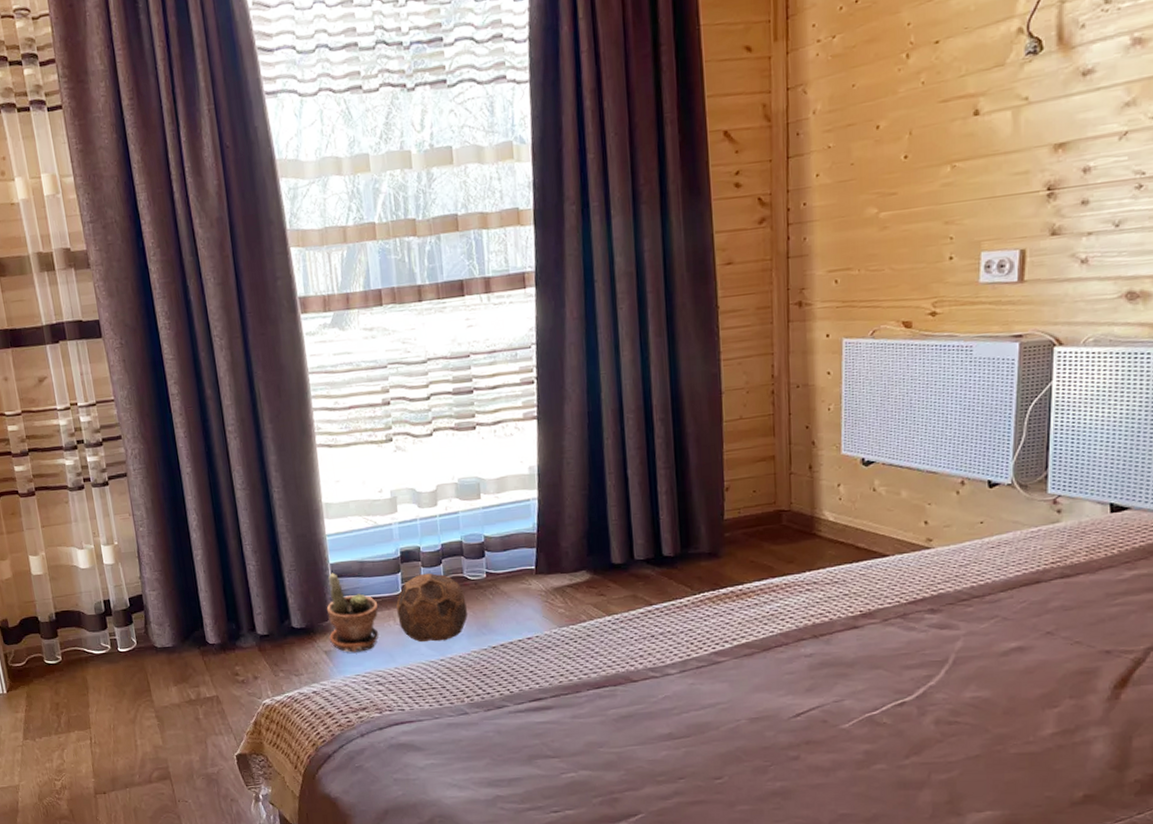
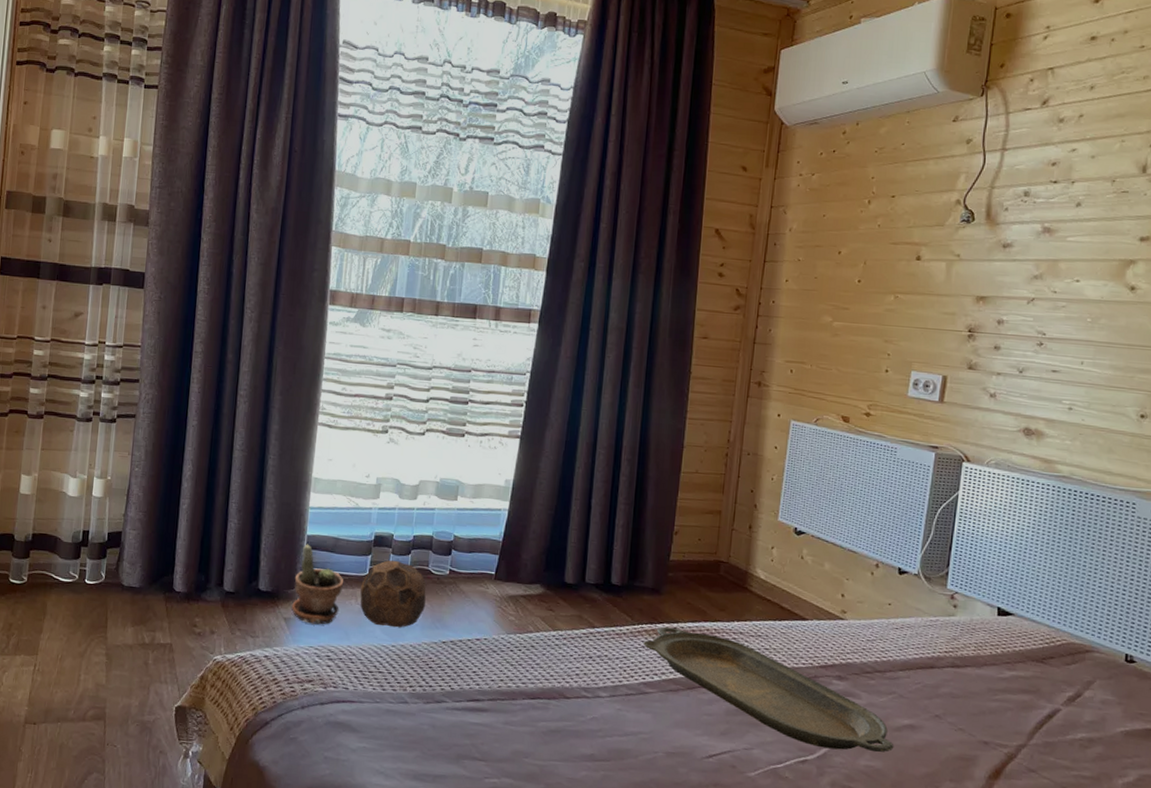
serving tray: none [708,589,1002,687] -> present [643,626,894,752]

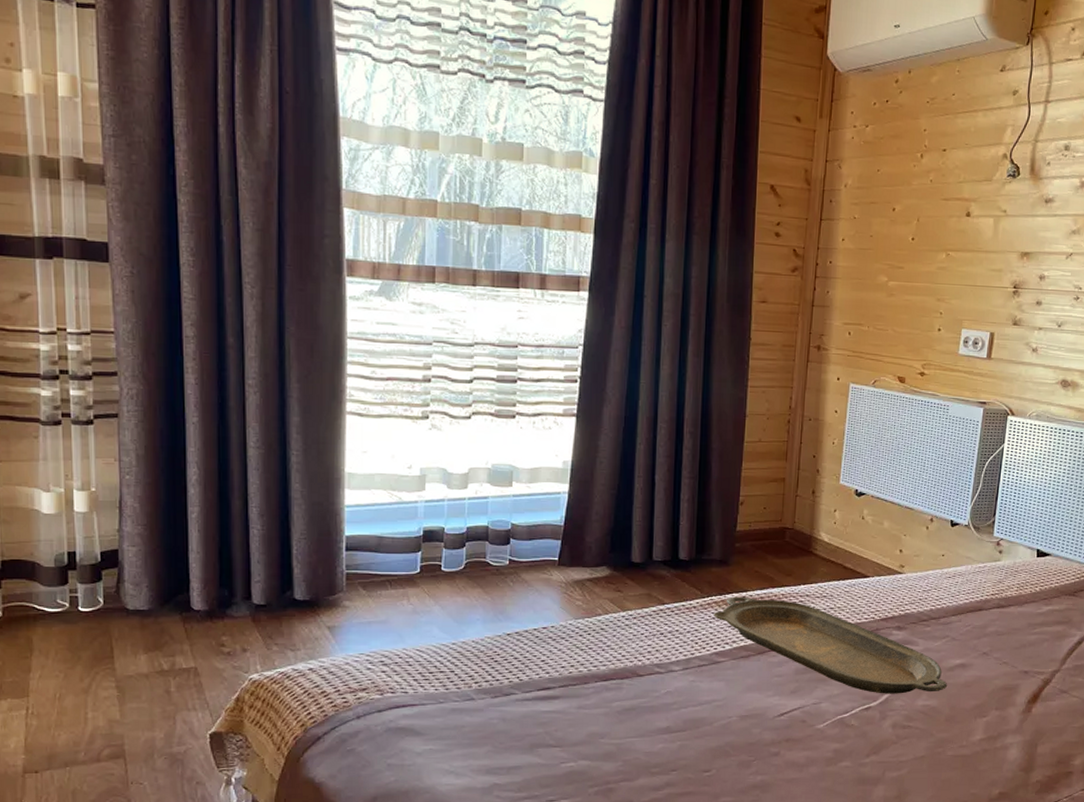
potted plant: present [292,544,344,625] -> none [335,545,393,630]
soccer ball: present [360,560,427,628] -> none [412,554,485,625]

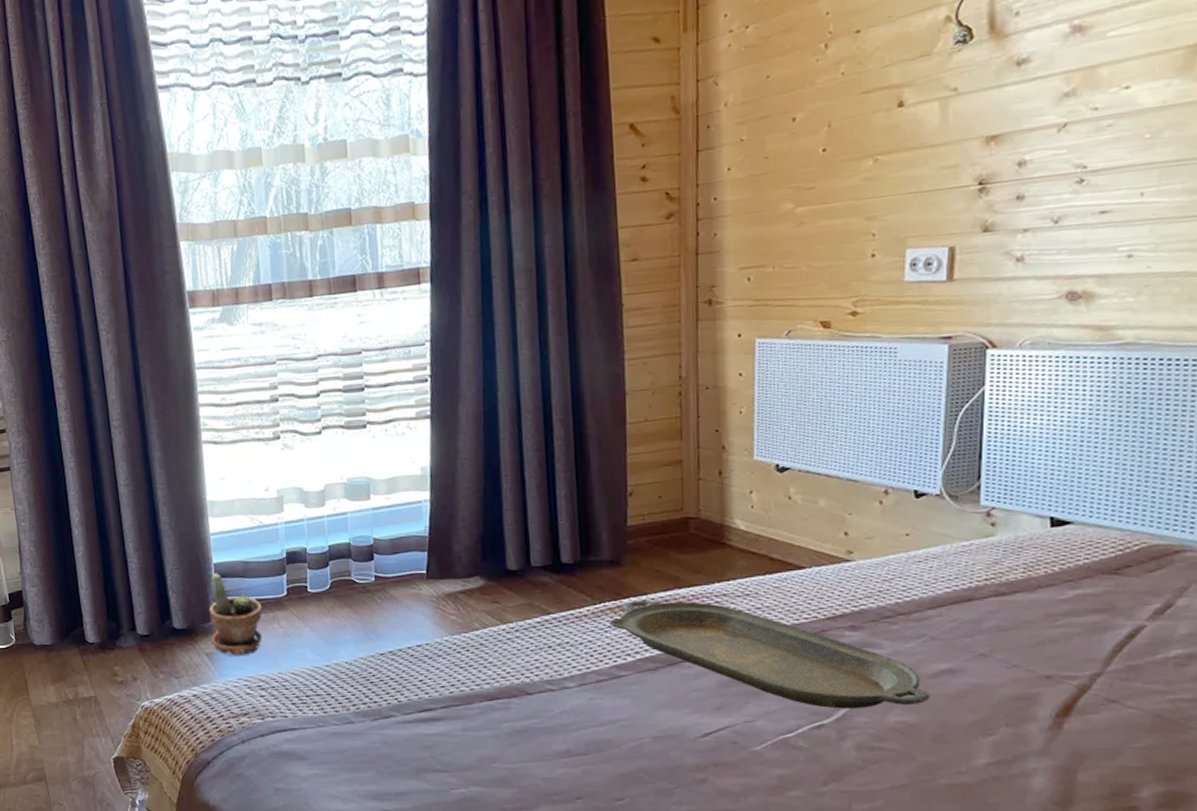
potted plant: none [335,545,393,630] -> present [208,572,263,656]

